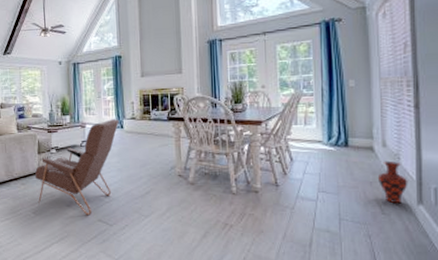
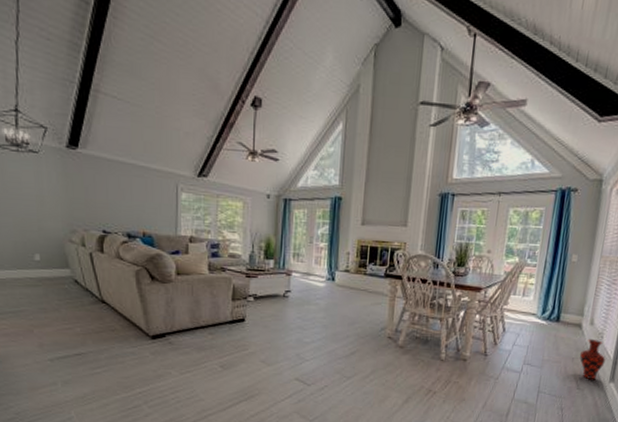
armchair: present [35,119,119,216] -> none [227,269,330,374]

